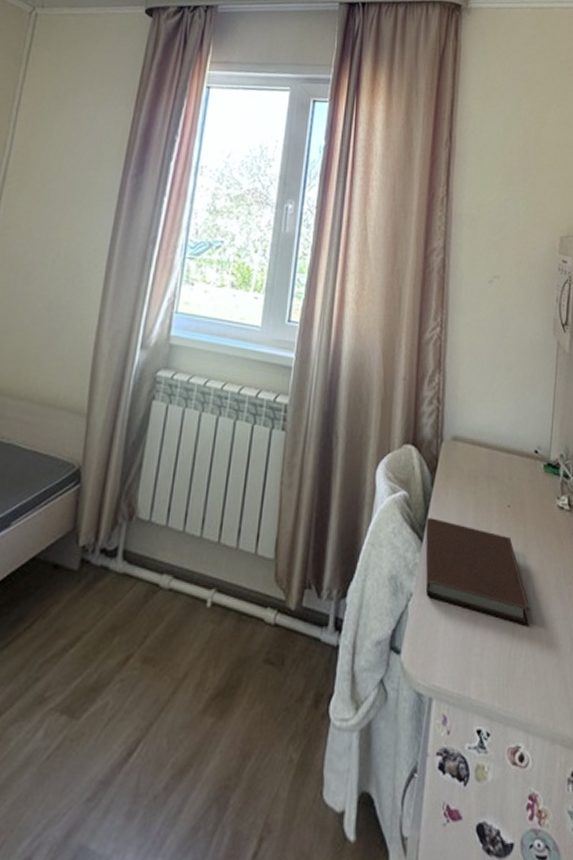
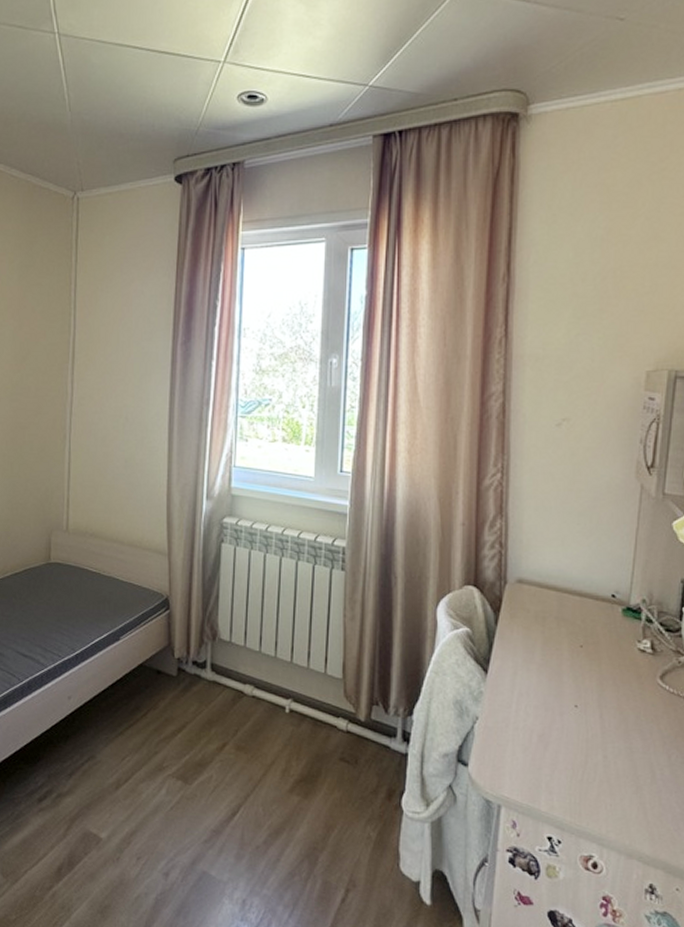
notebook: present [425,518,530,627] -> none [490,653,605,756]

